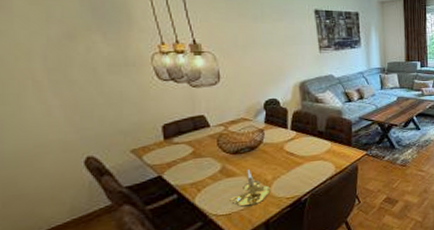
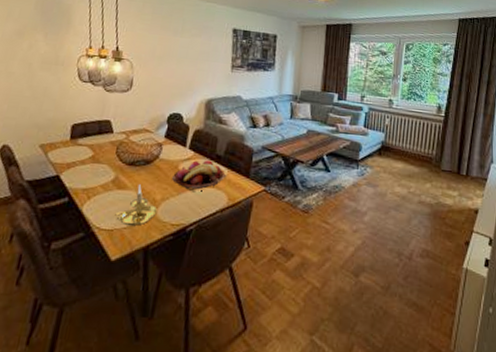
fruit basket: none [278,137,331,168] -> present [171,160,227,193]

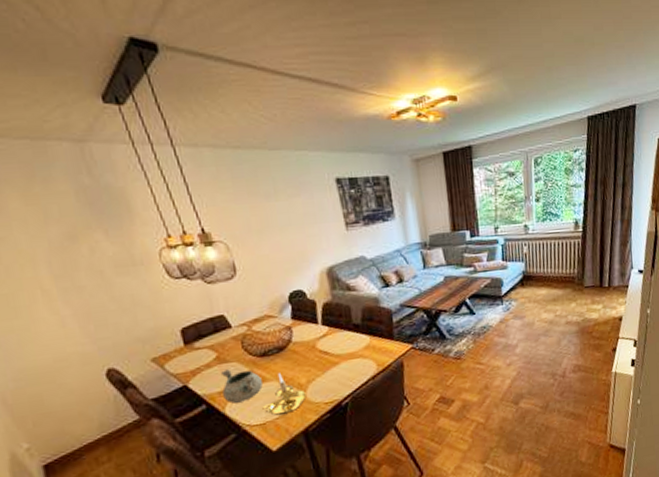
decorative bowl: none [85,169,123,205] -> present [221,369,263,404]
fruit basket: present [171,160,227,193] -> none [311,331,370,368]

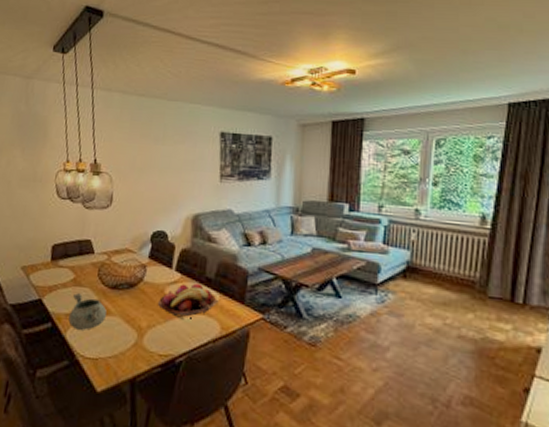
candle holder: present [261,373,307,416] -> none [97,310,144,356]
fruit basket: none [311,331,370,368] -> present [157,283,219,320]

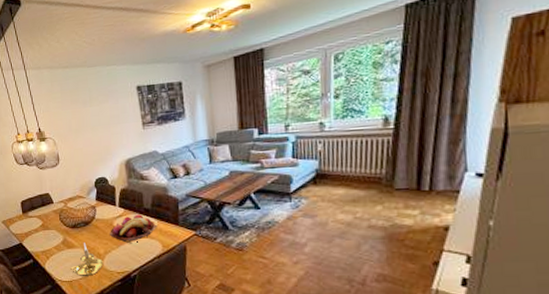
decorative bowl: present [68,293,107,331] -> none [44,235,72,263]
candle holder: none [97,310,144,356] -> present [69,243,104,277]

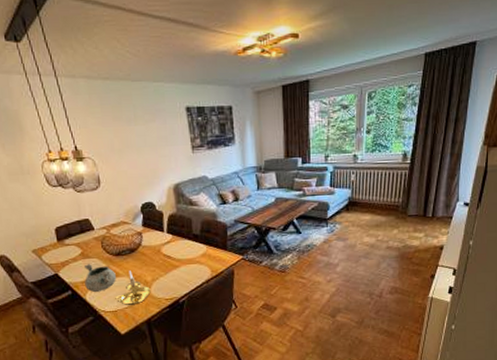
decorative bowl: none [44,235,72,263] -> present [85,264,116,293]
fruit basket: present [109,214,158,244] -> none [156,240,206,270]

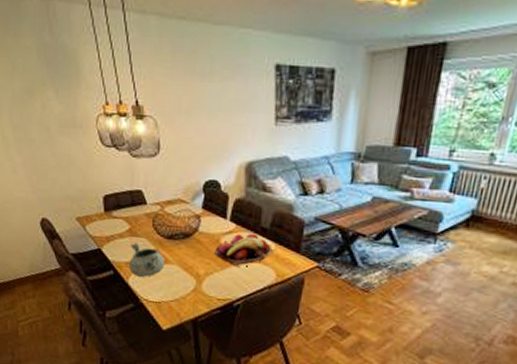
candle holder: present [114,271,151,306] -> none [159,259,202,299]
fruit basket: none [156,240,206,270] -> present [213,233,274,268]

